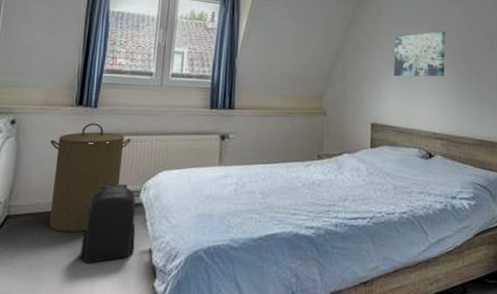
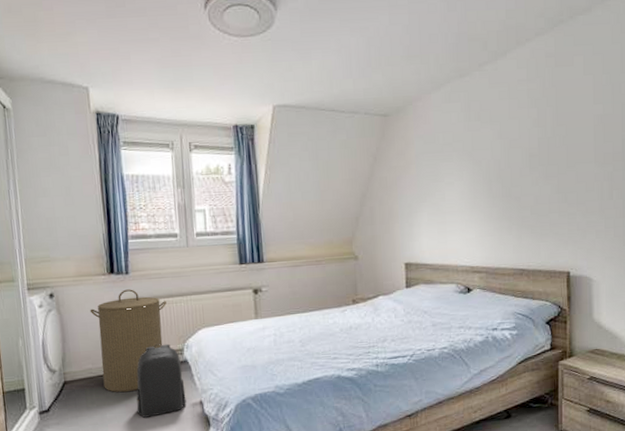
wall art: present [394,31,445,77] -> none [424,157,481,212]

